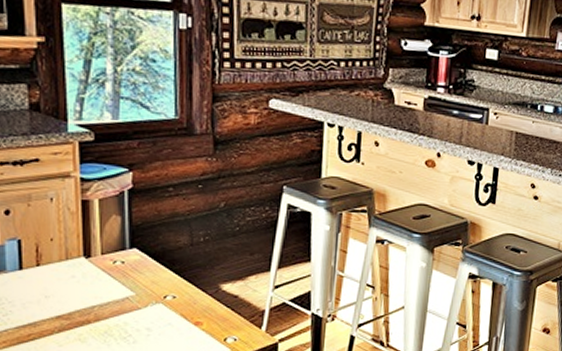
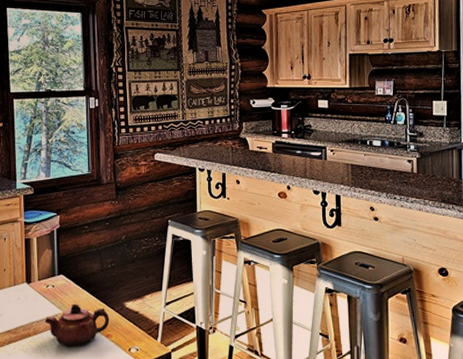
teapot: none [110,284,200,337] -> present [44,304,110,348]

